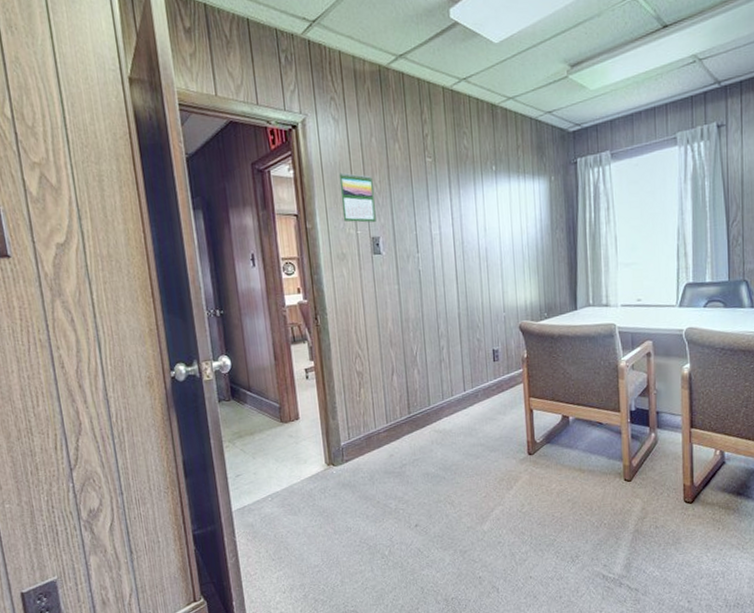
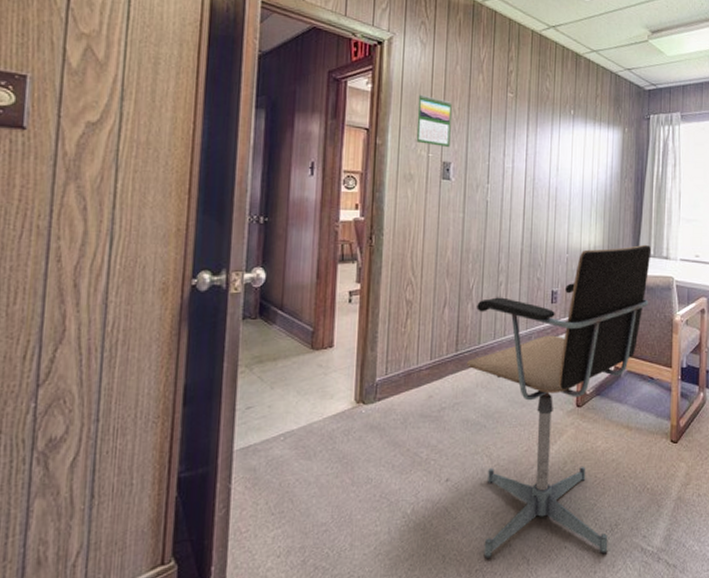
office chair: none [419,294,592,590] -> present [466,244,651,560]

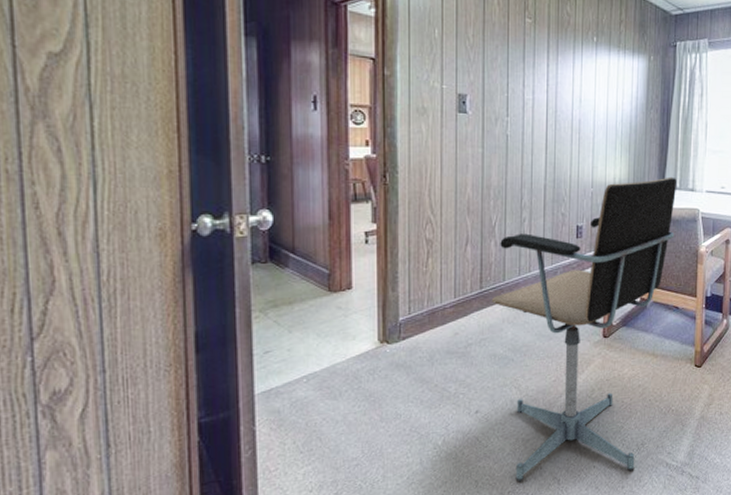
calendar: present [416,94,452,147] -> none [427,20,465,78]

